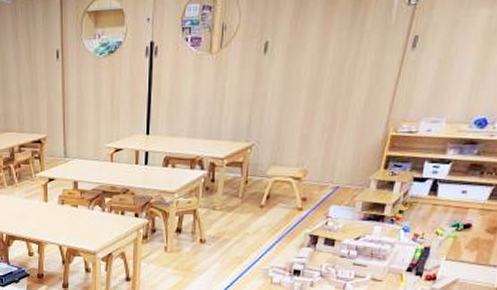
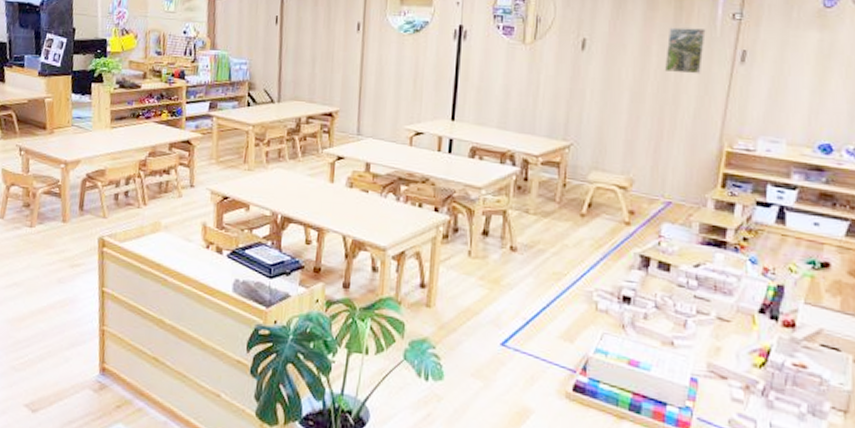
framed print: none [340,18,382,66] -> present [664,27,706,74]

